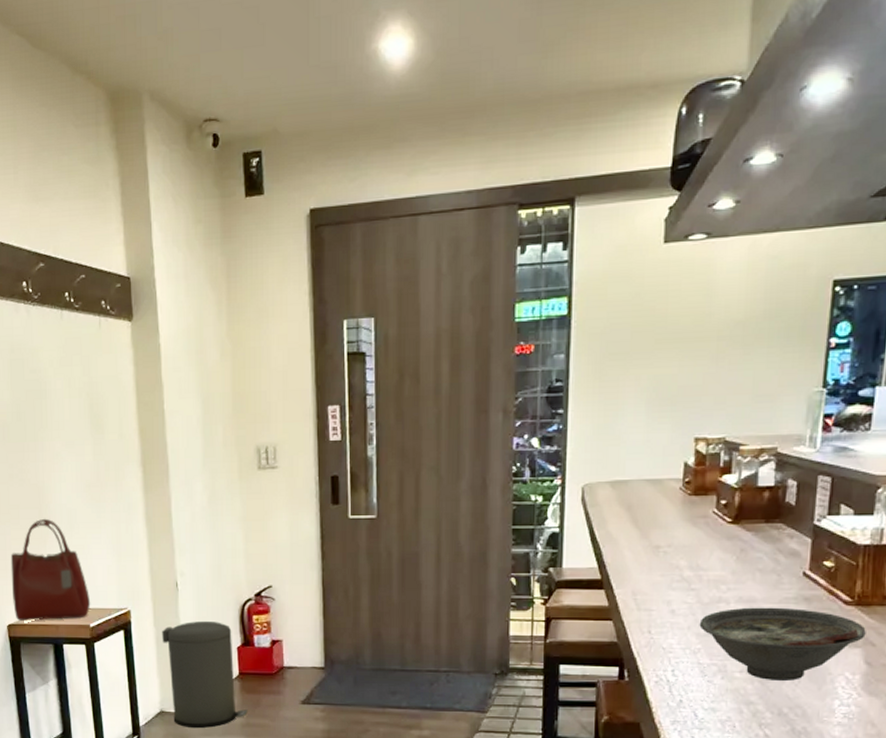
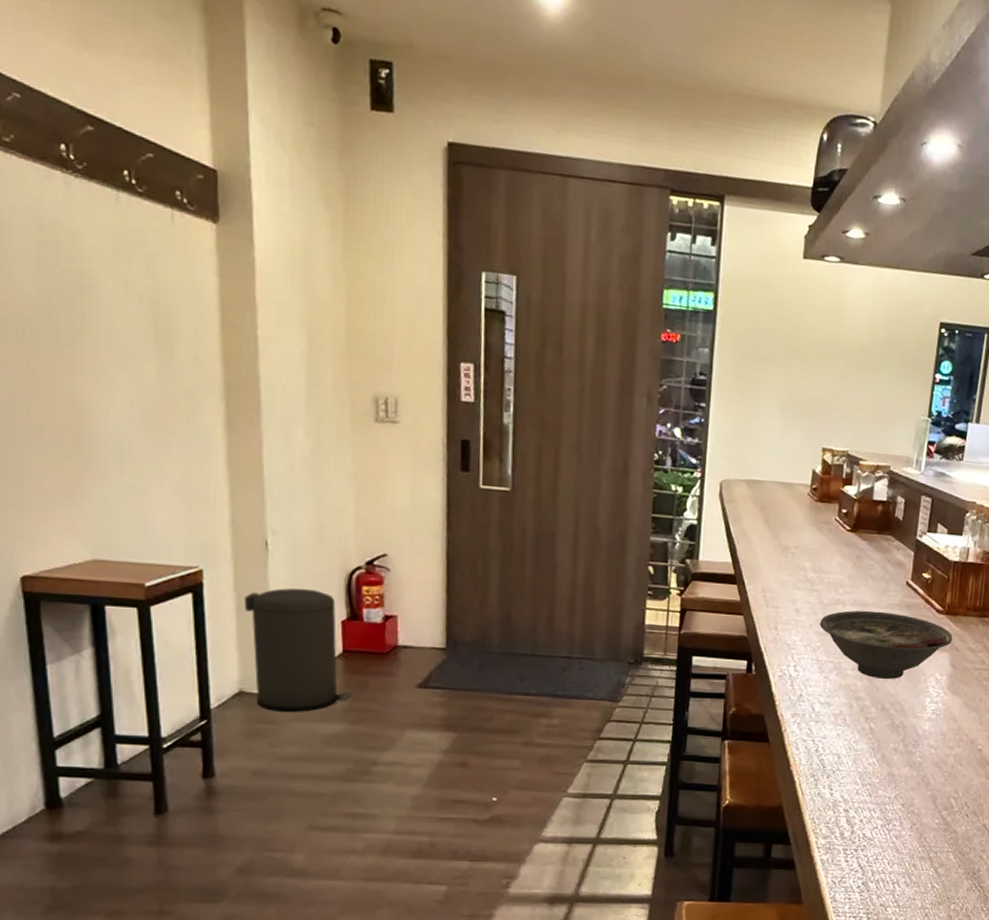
handbag: present [10,518,91,621] -> none [29,446,147,574]

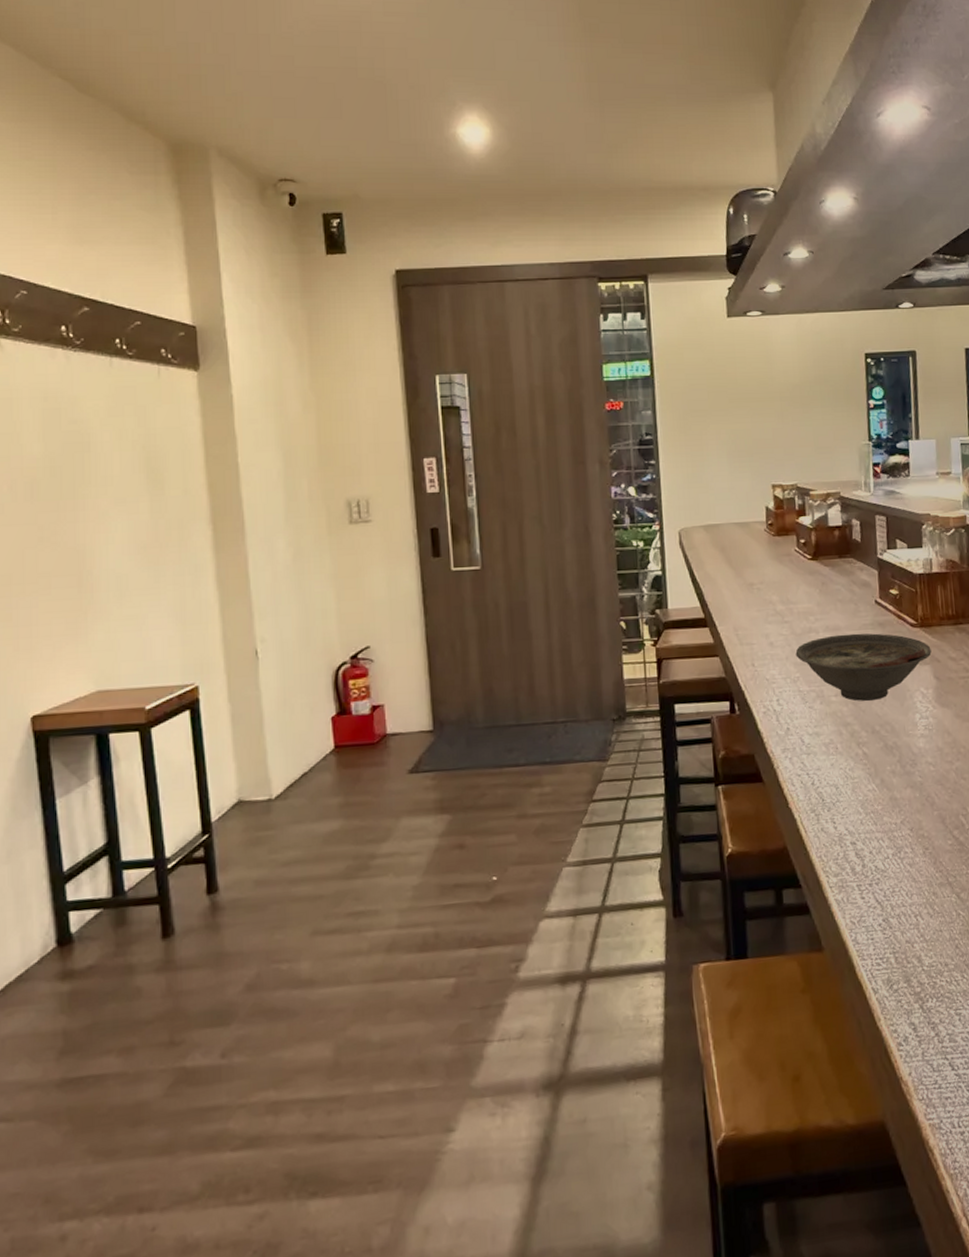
pedal bin: present [245,588,352,712] -> none [239,690,346,816]

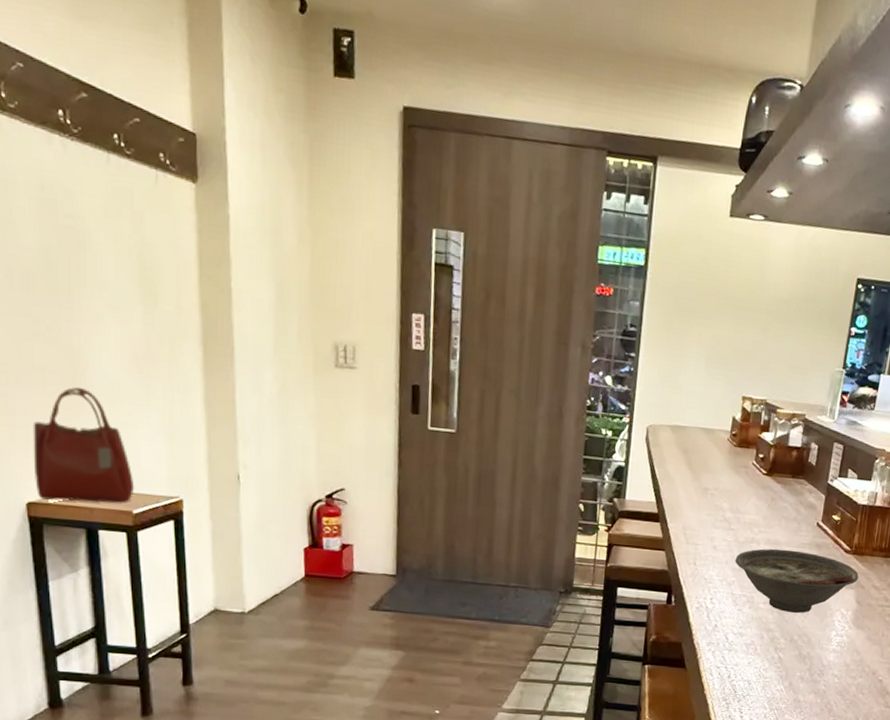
handbag: none [37,586,147,710] -> present [33,386,135,503]

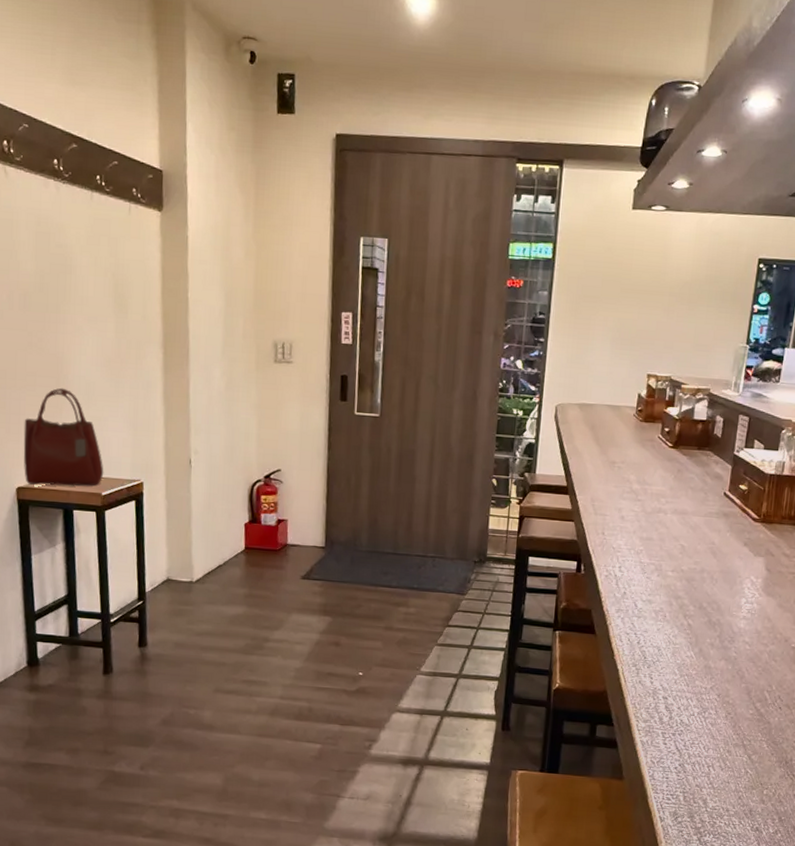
soup bowl: present [735,548,859,614] -> none [642,518,768,581]

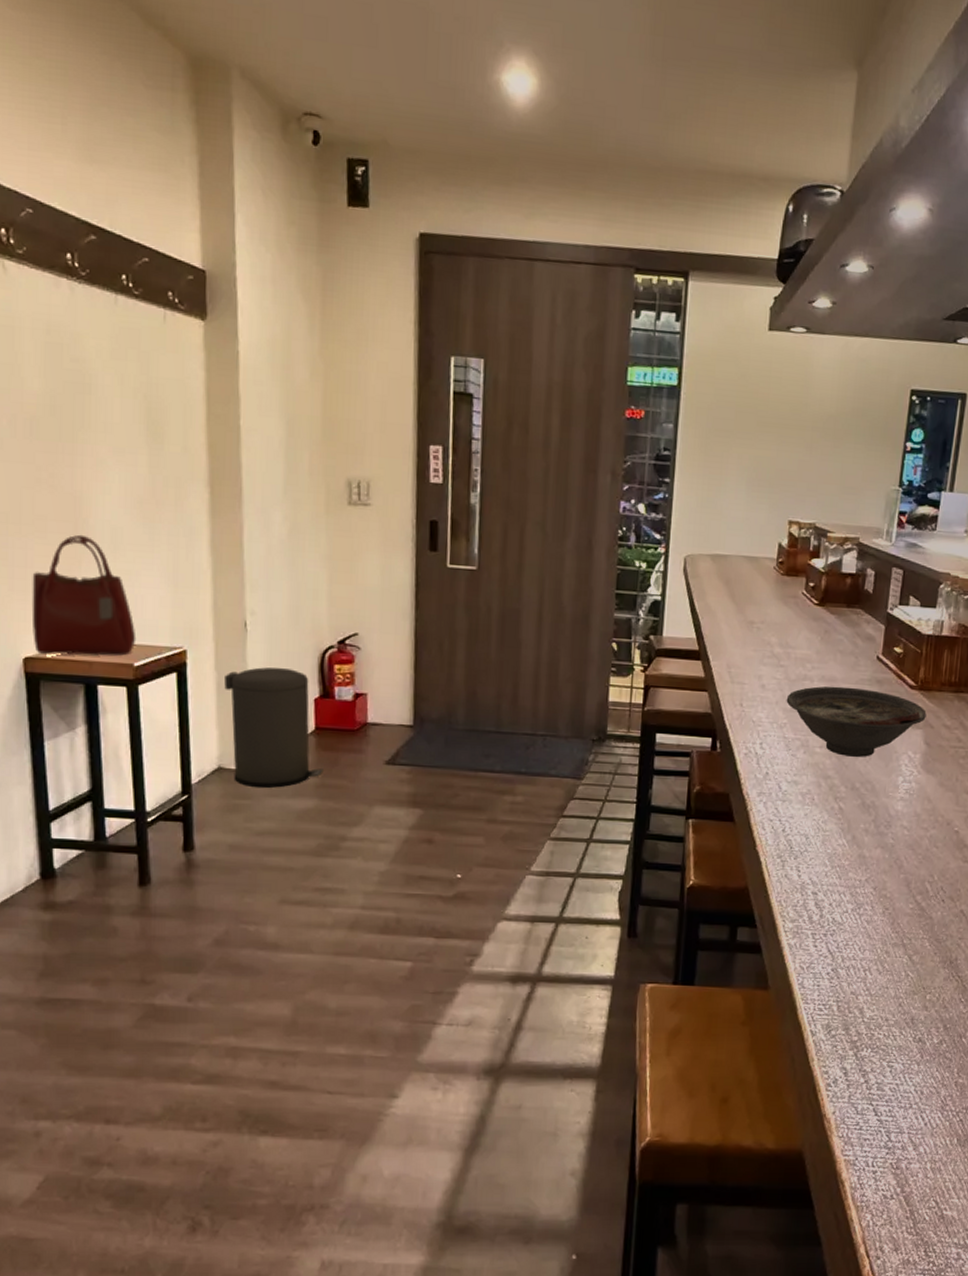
pedal bin: none [173,497,251,597] -> present [224,667,324,788]
soup bowl: none [642,518,768,581] -> present [786,686,927,758]

